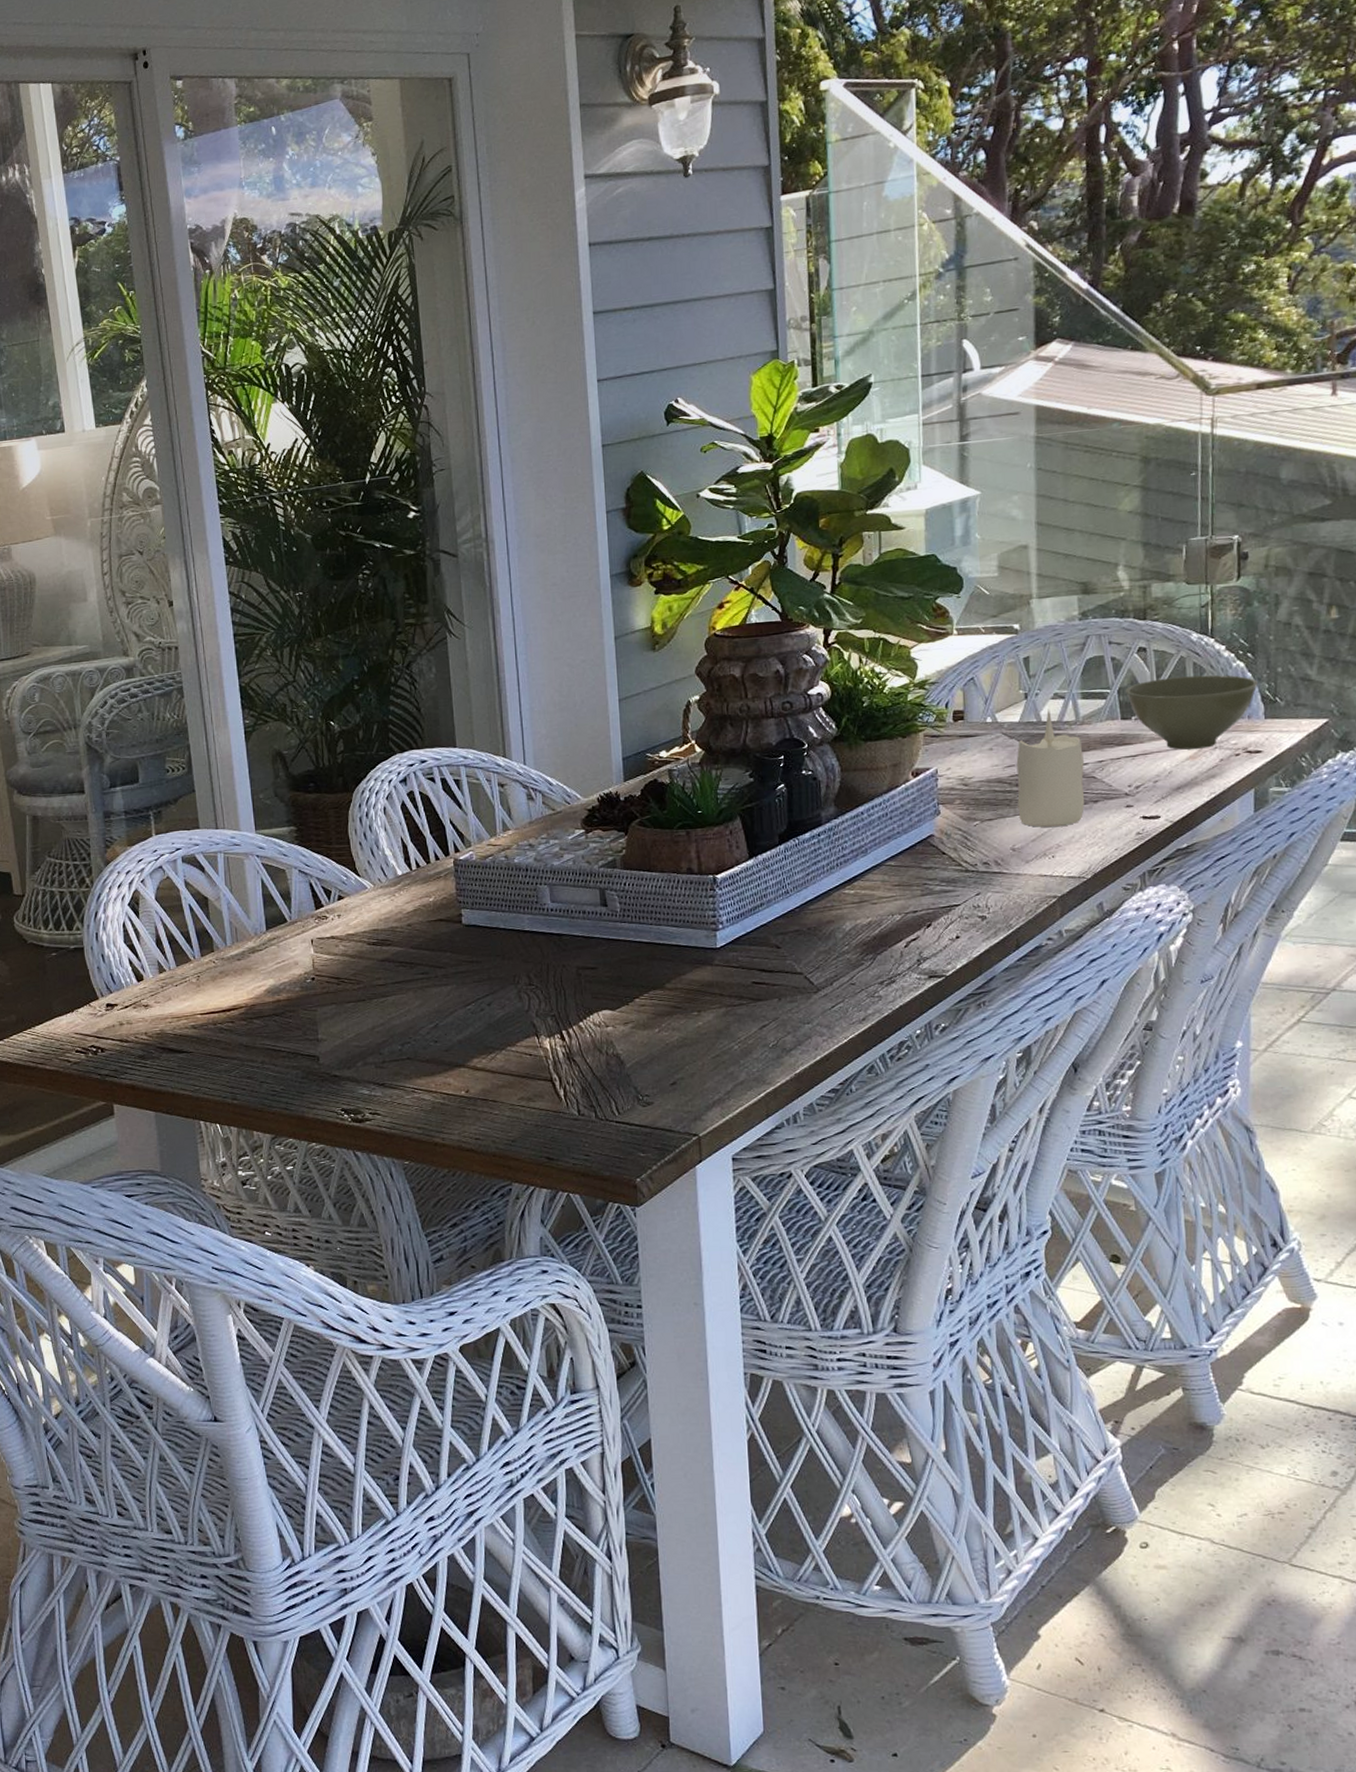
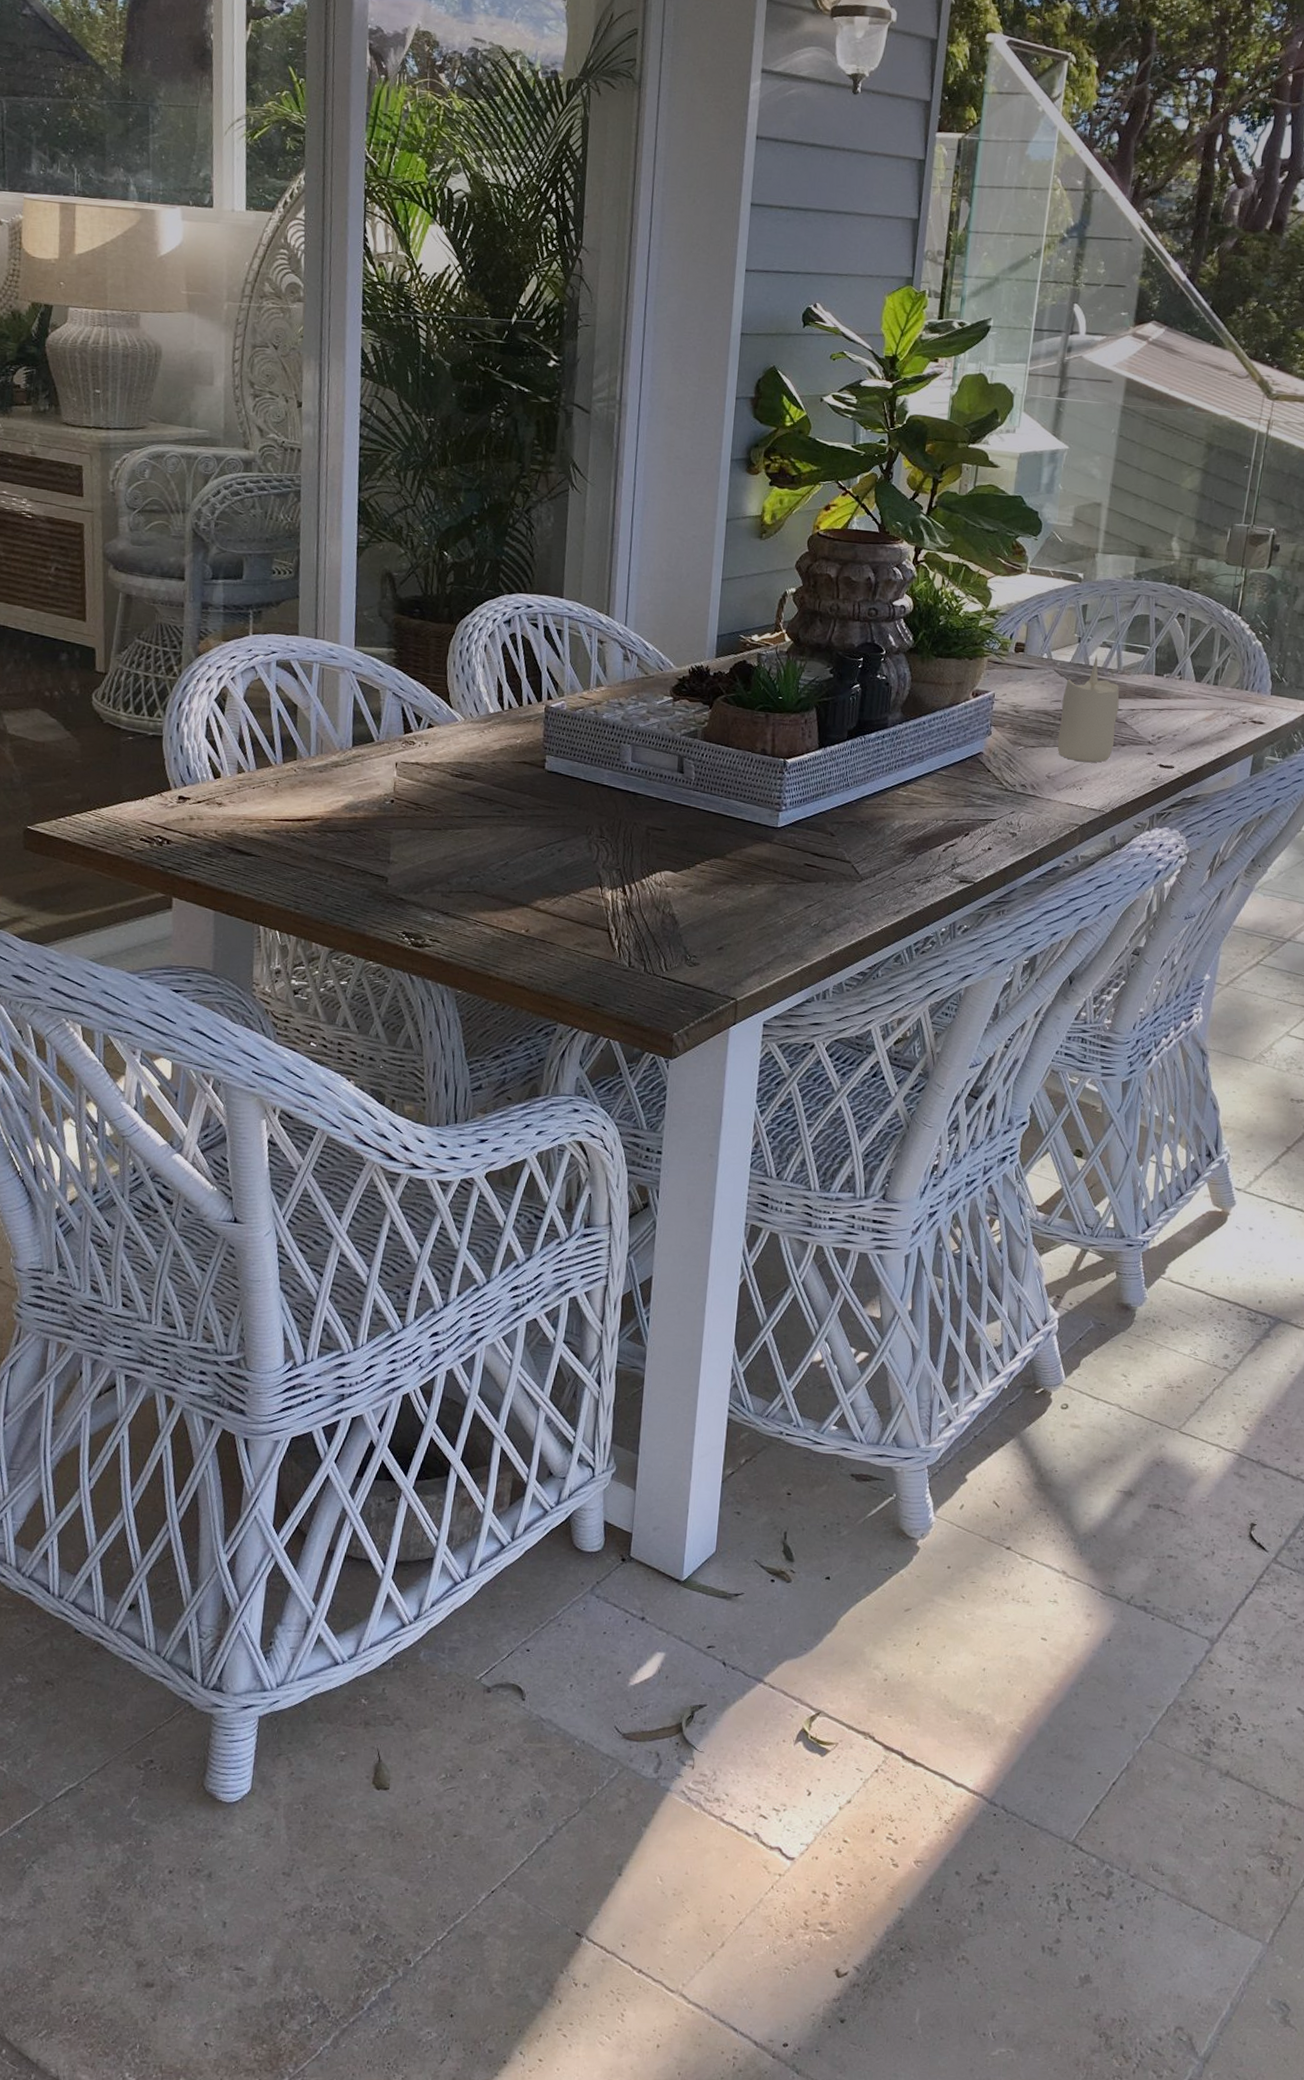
bowl: present [1125,675,1258,750] -> none [1162,644,1270,713]

